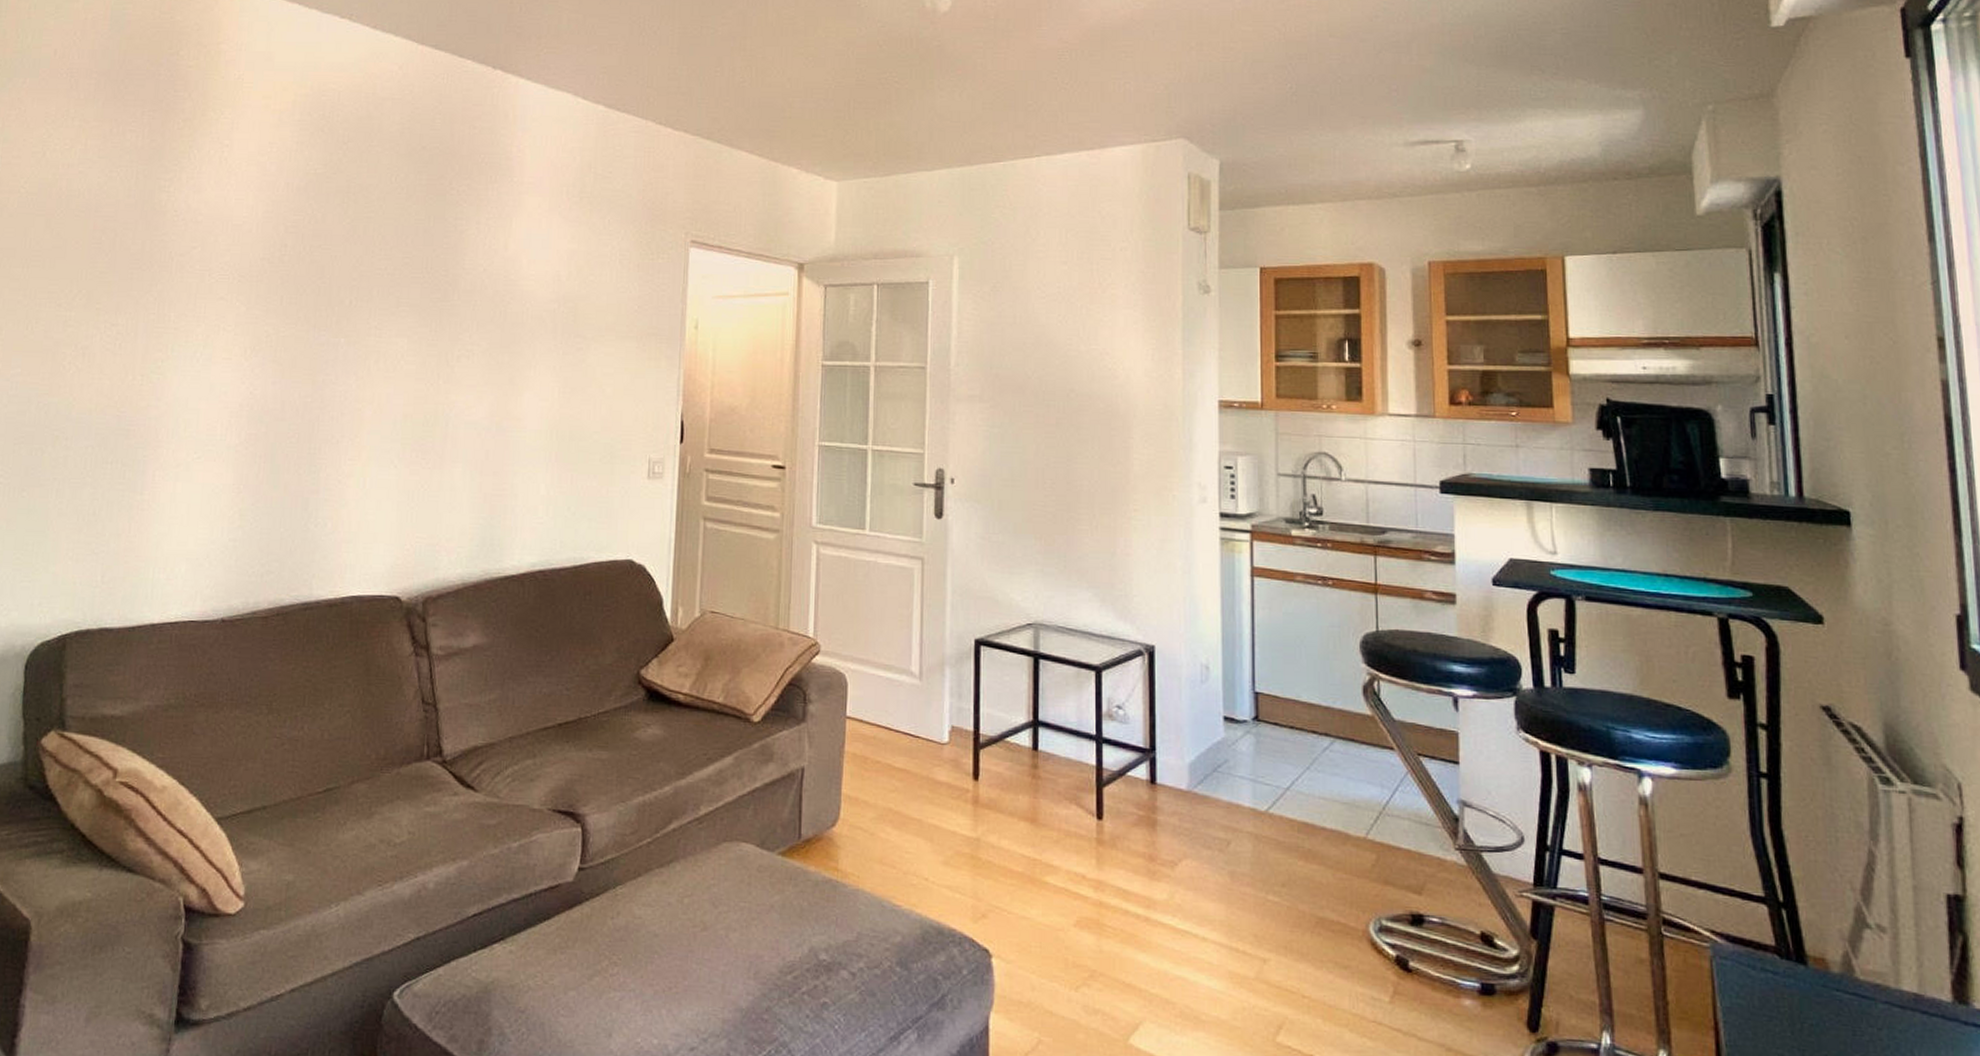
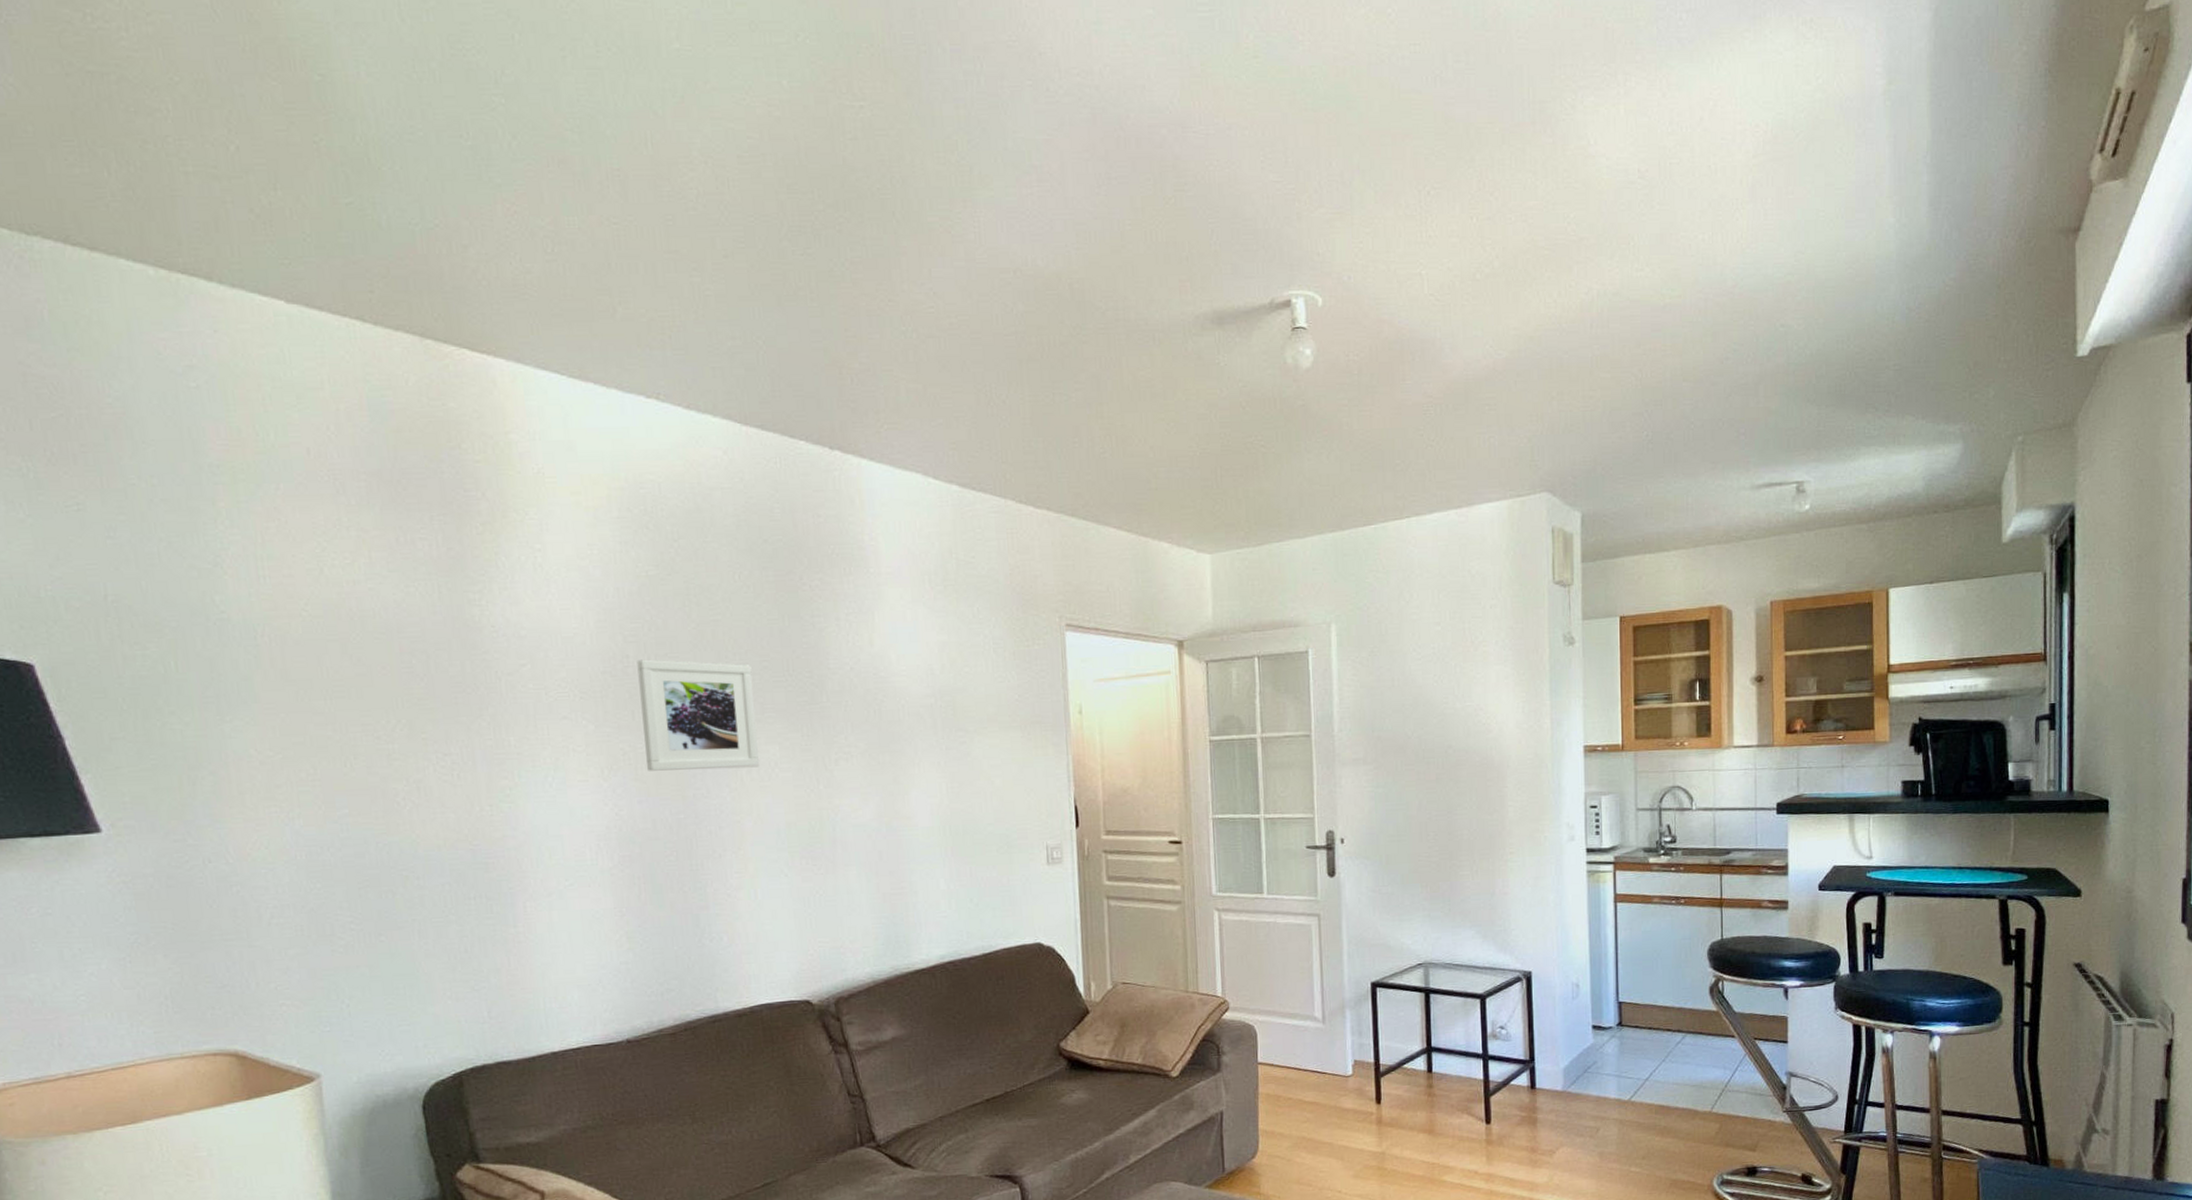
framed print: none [285,249,394,358] -> present [637,659,760,771]

